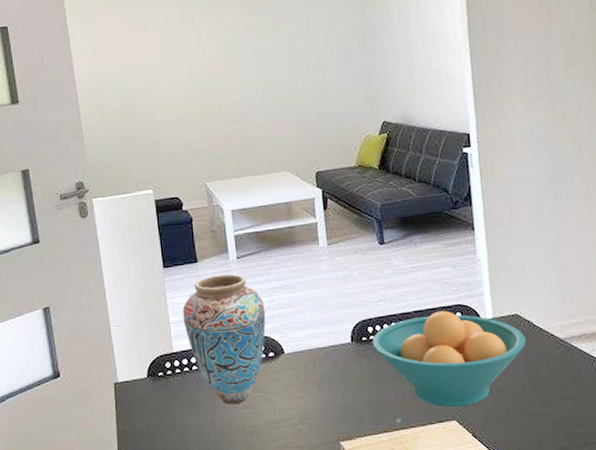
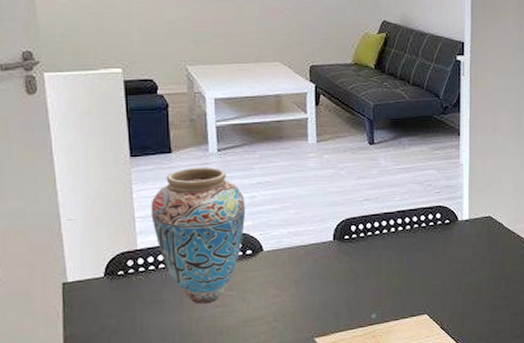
fruit bowl: present [371,310,526,408] -> none [354,211,495,303]

